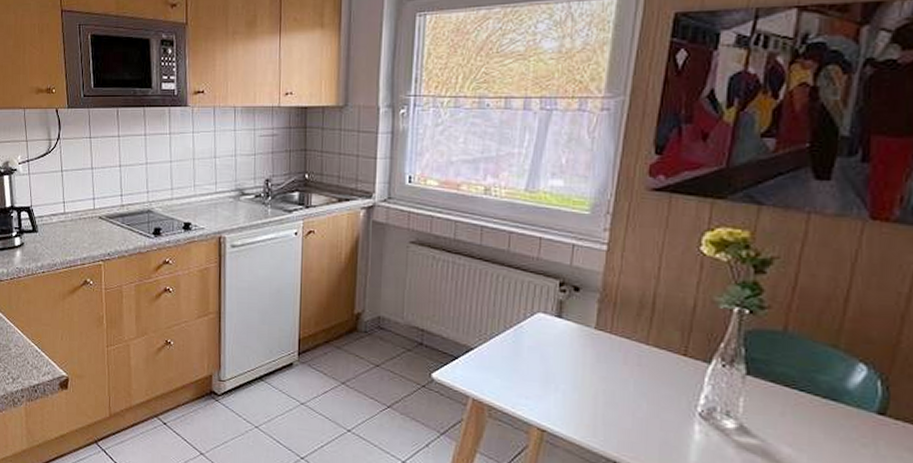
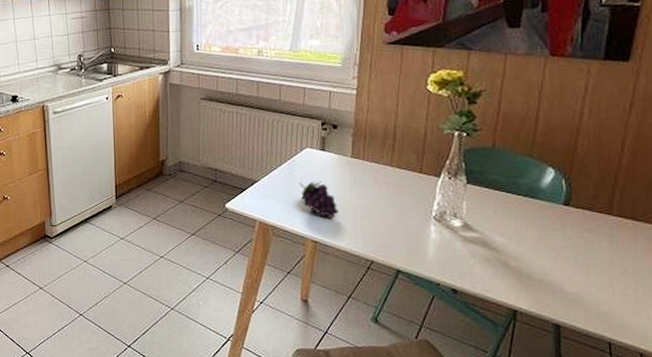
fruit: none [525,354,575,402] -> present [298,181,339,218]

